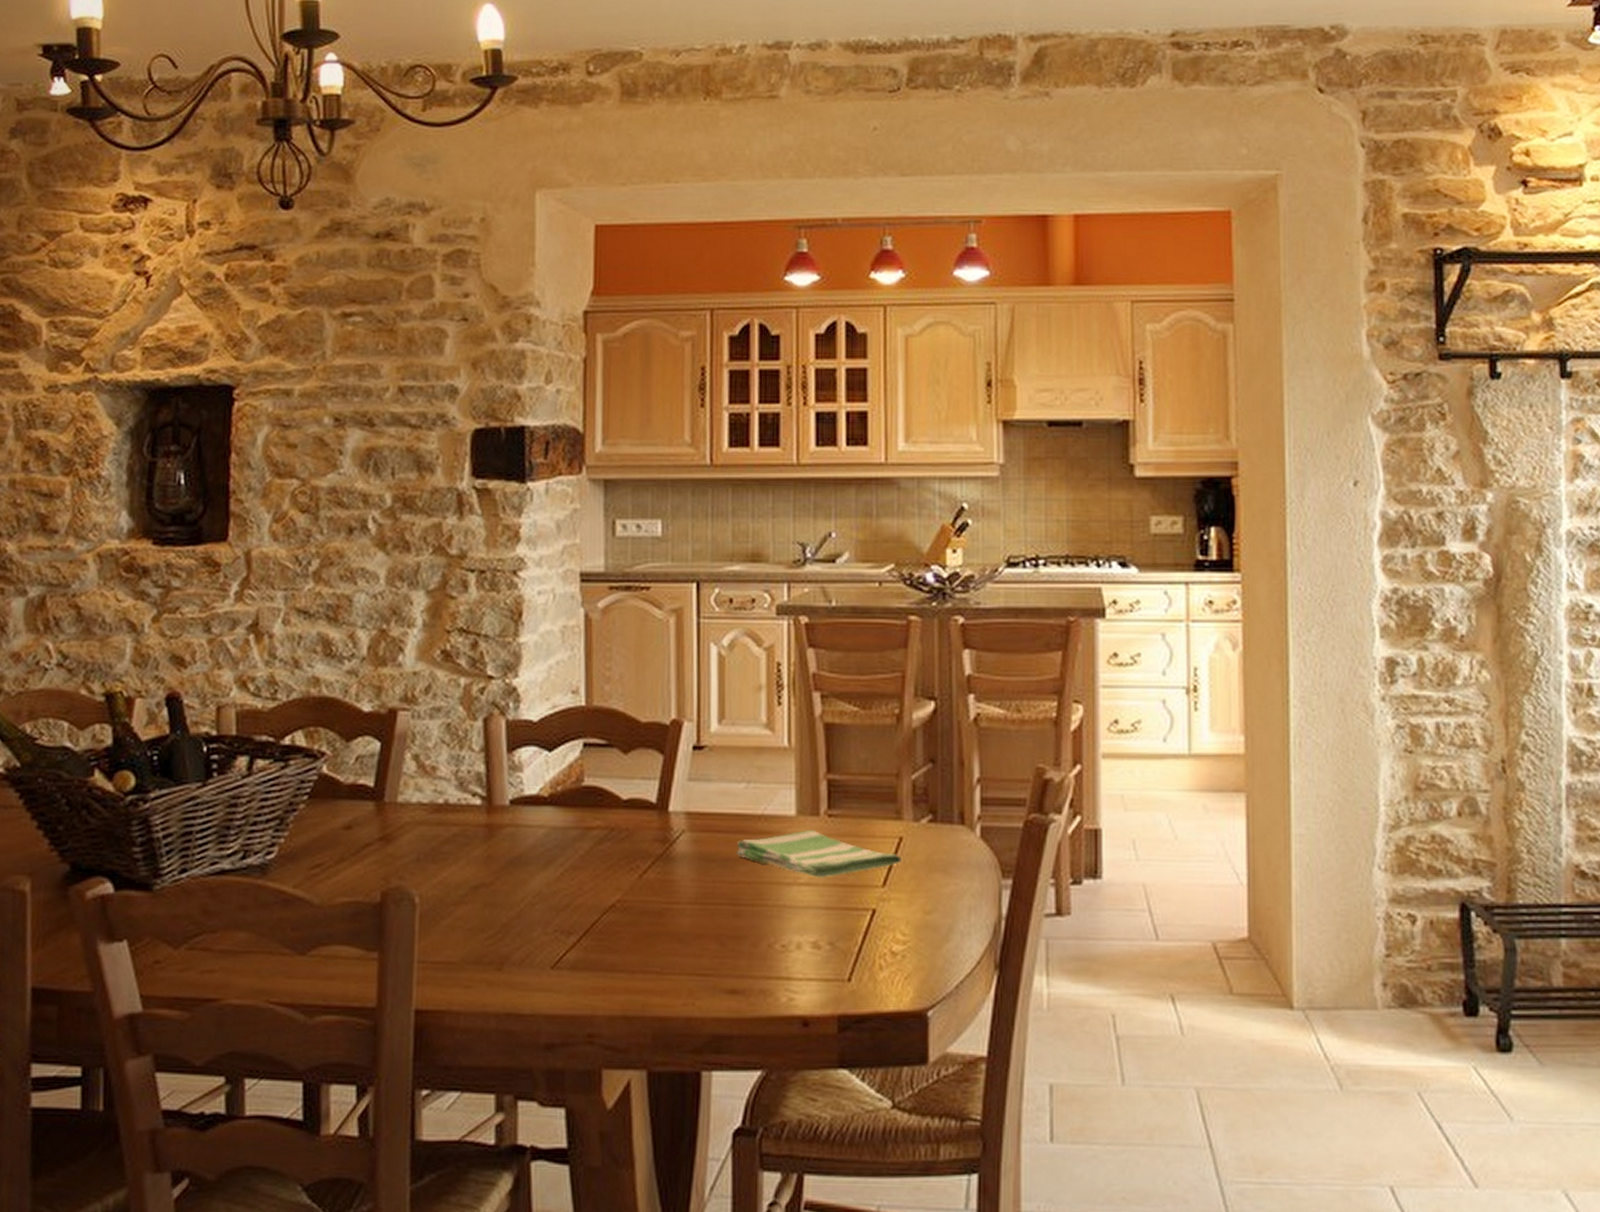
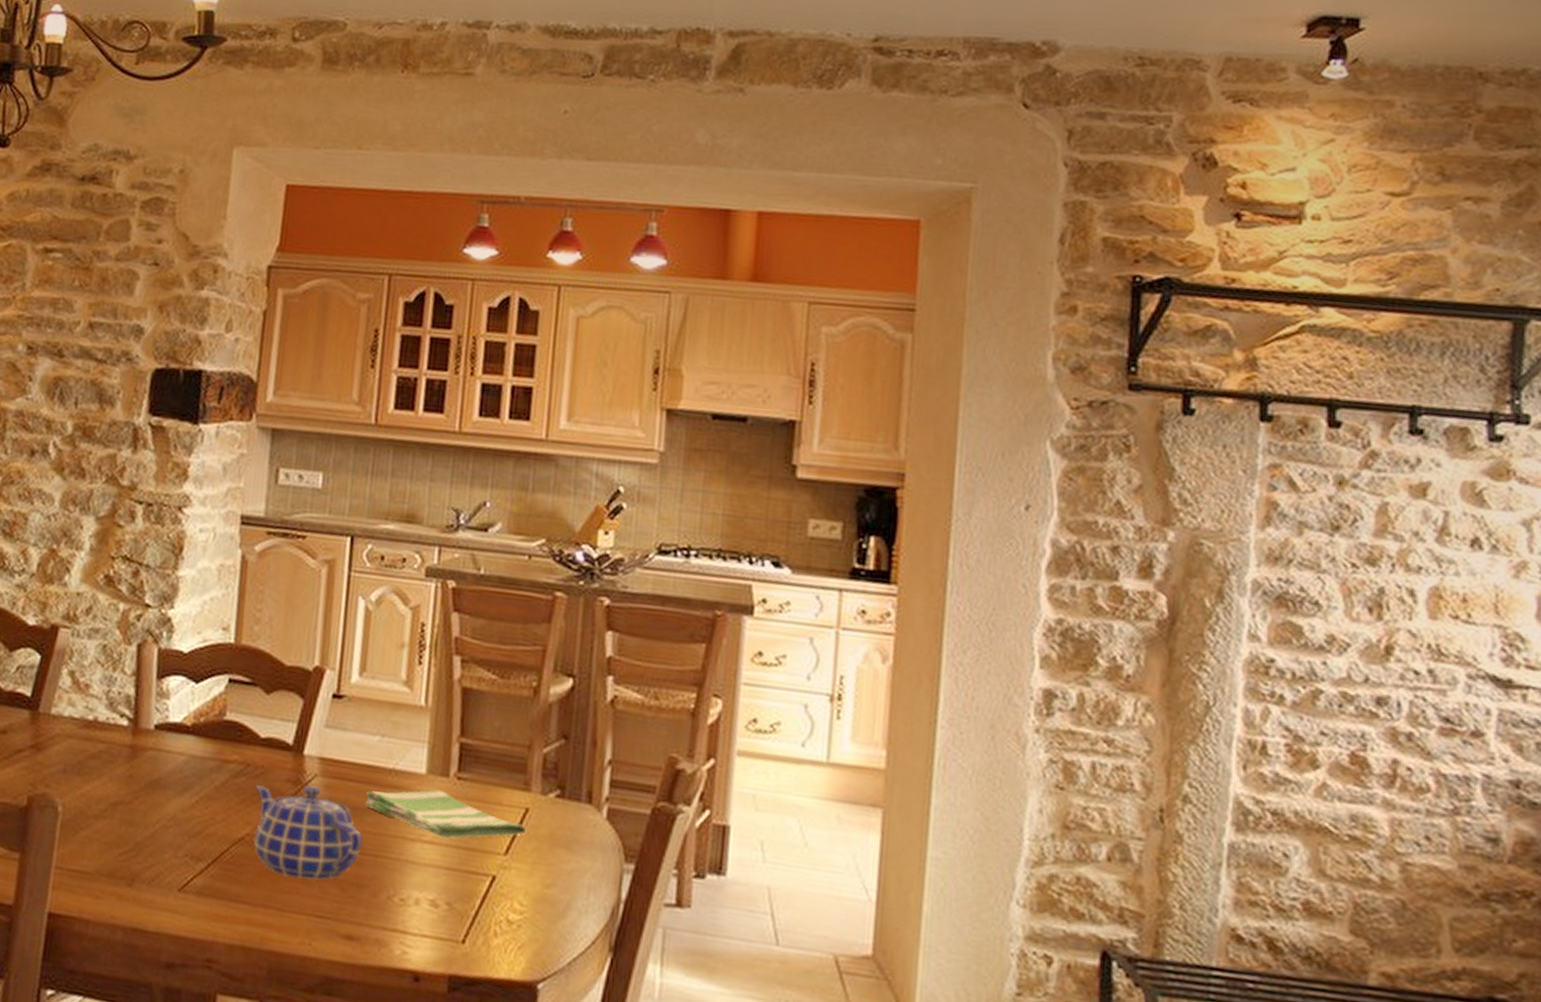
teapot: none [622,842,739,939] -> present [253,784,364,881]

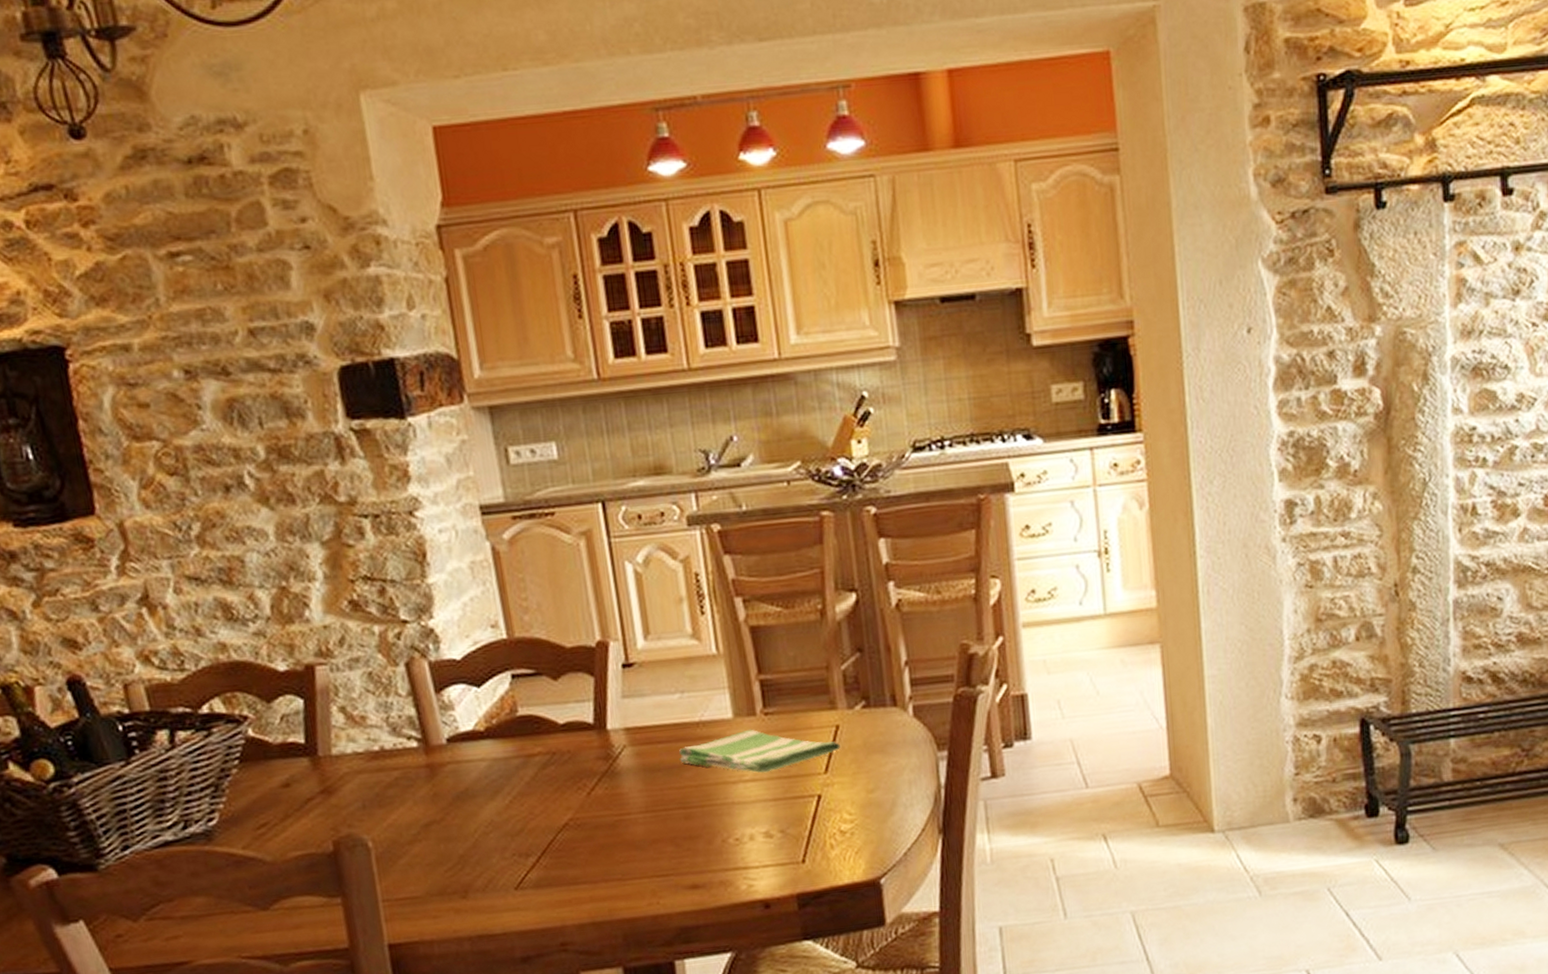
teapot: present [253,784,364,881] -> none [566,756,687,849]

